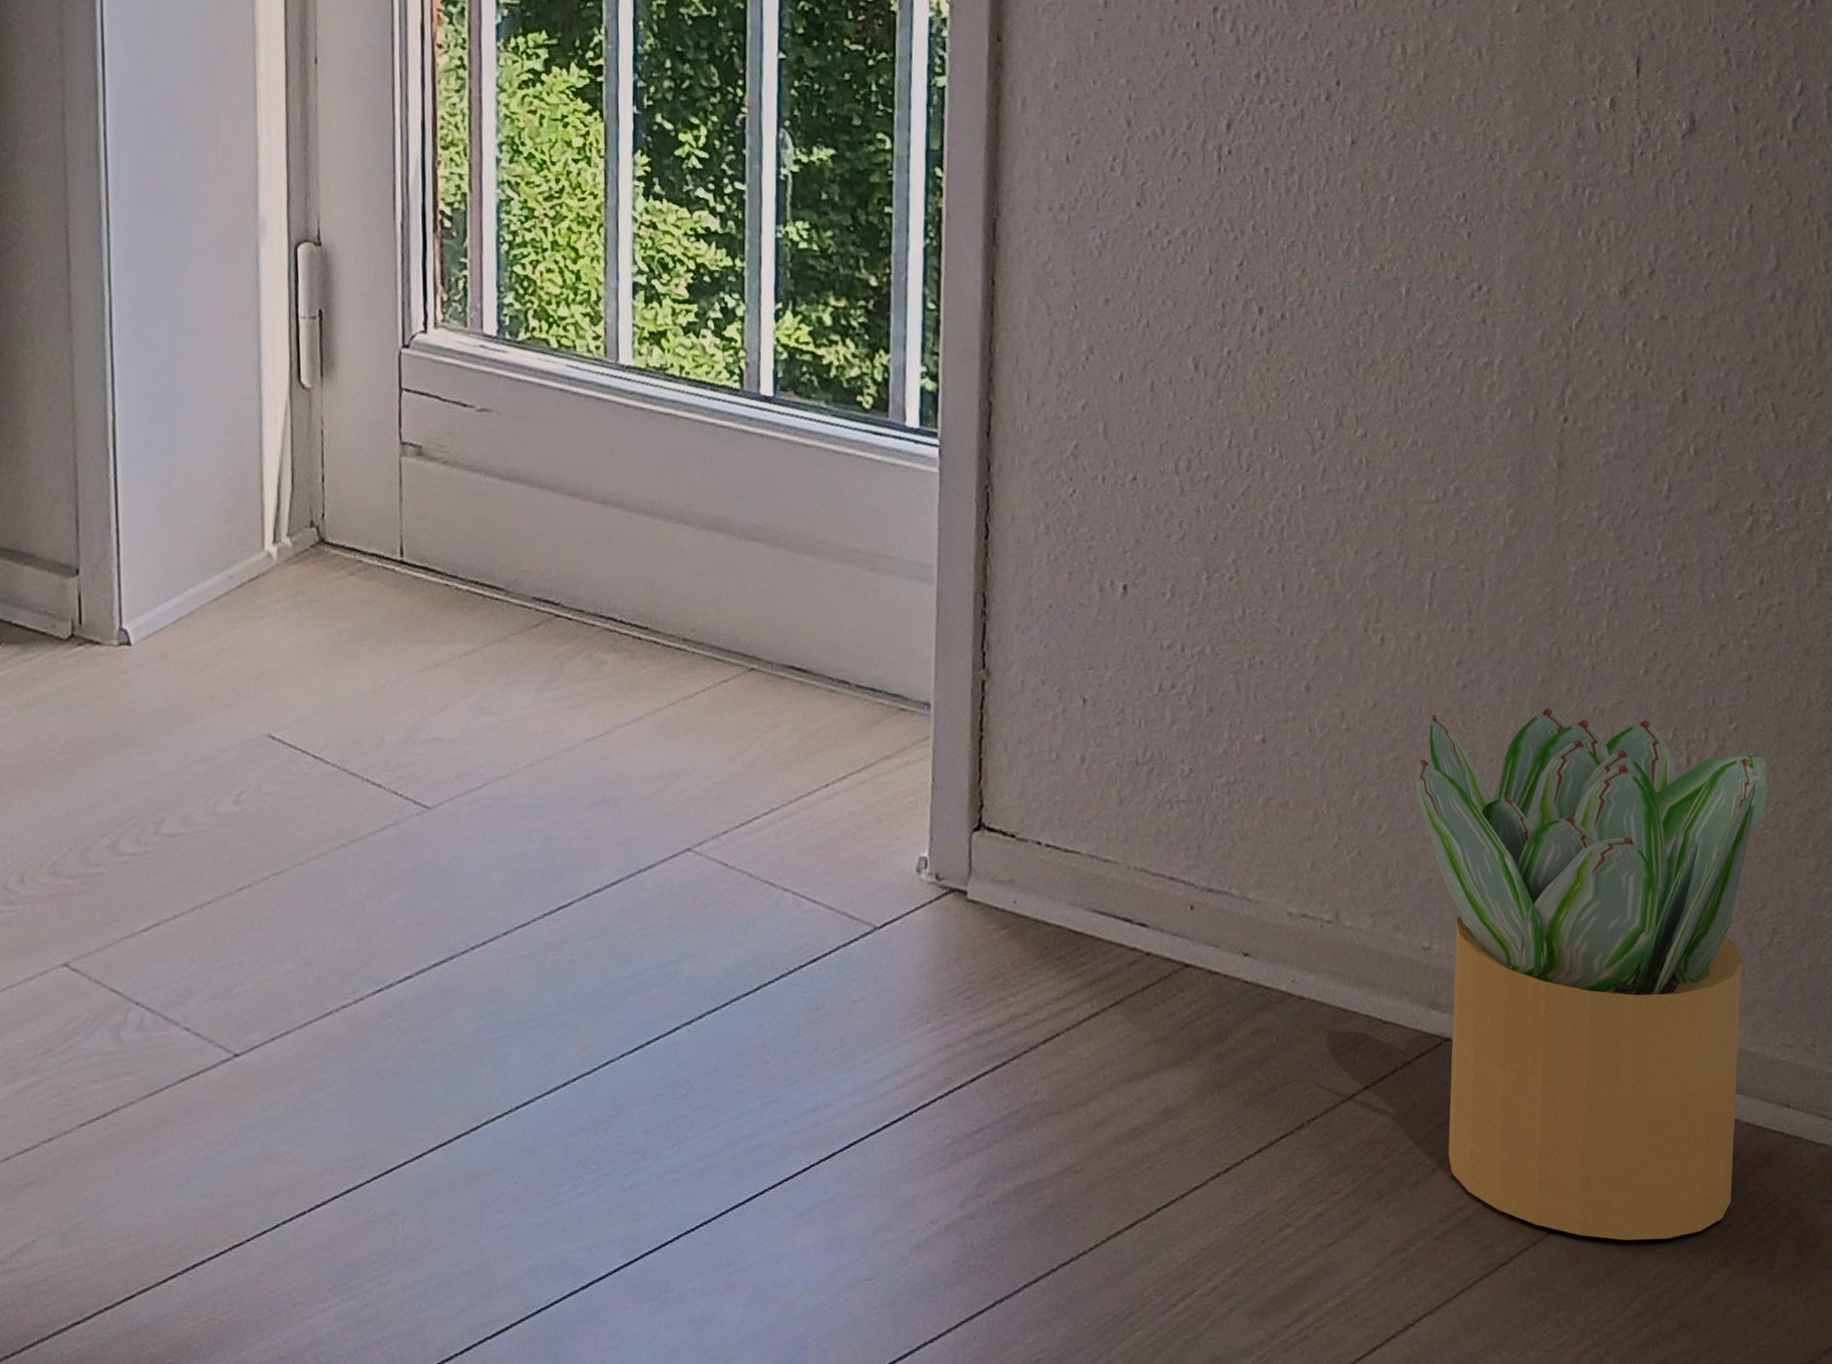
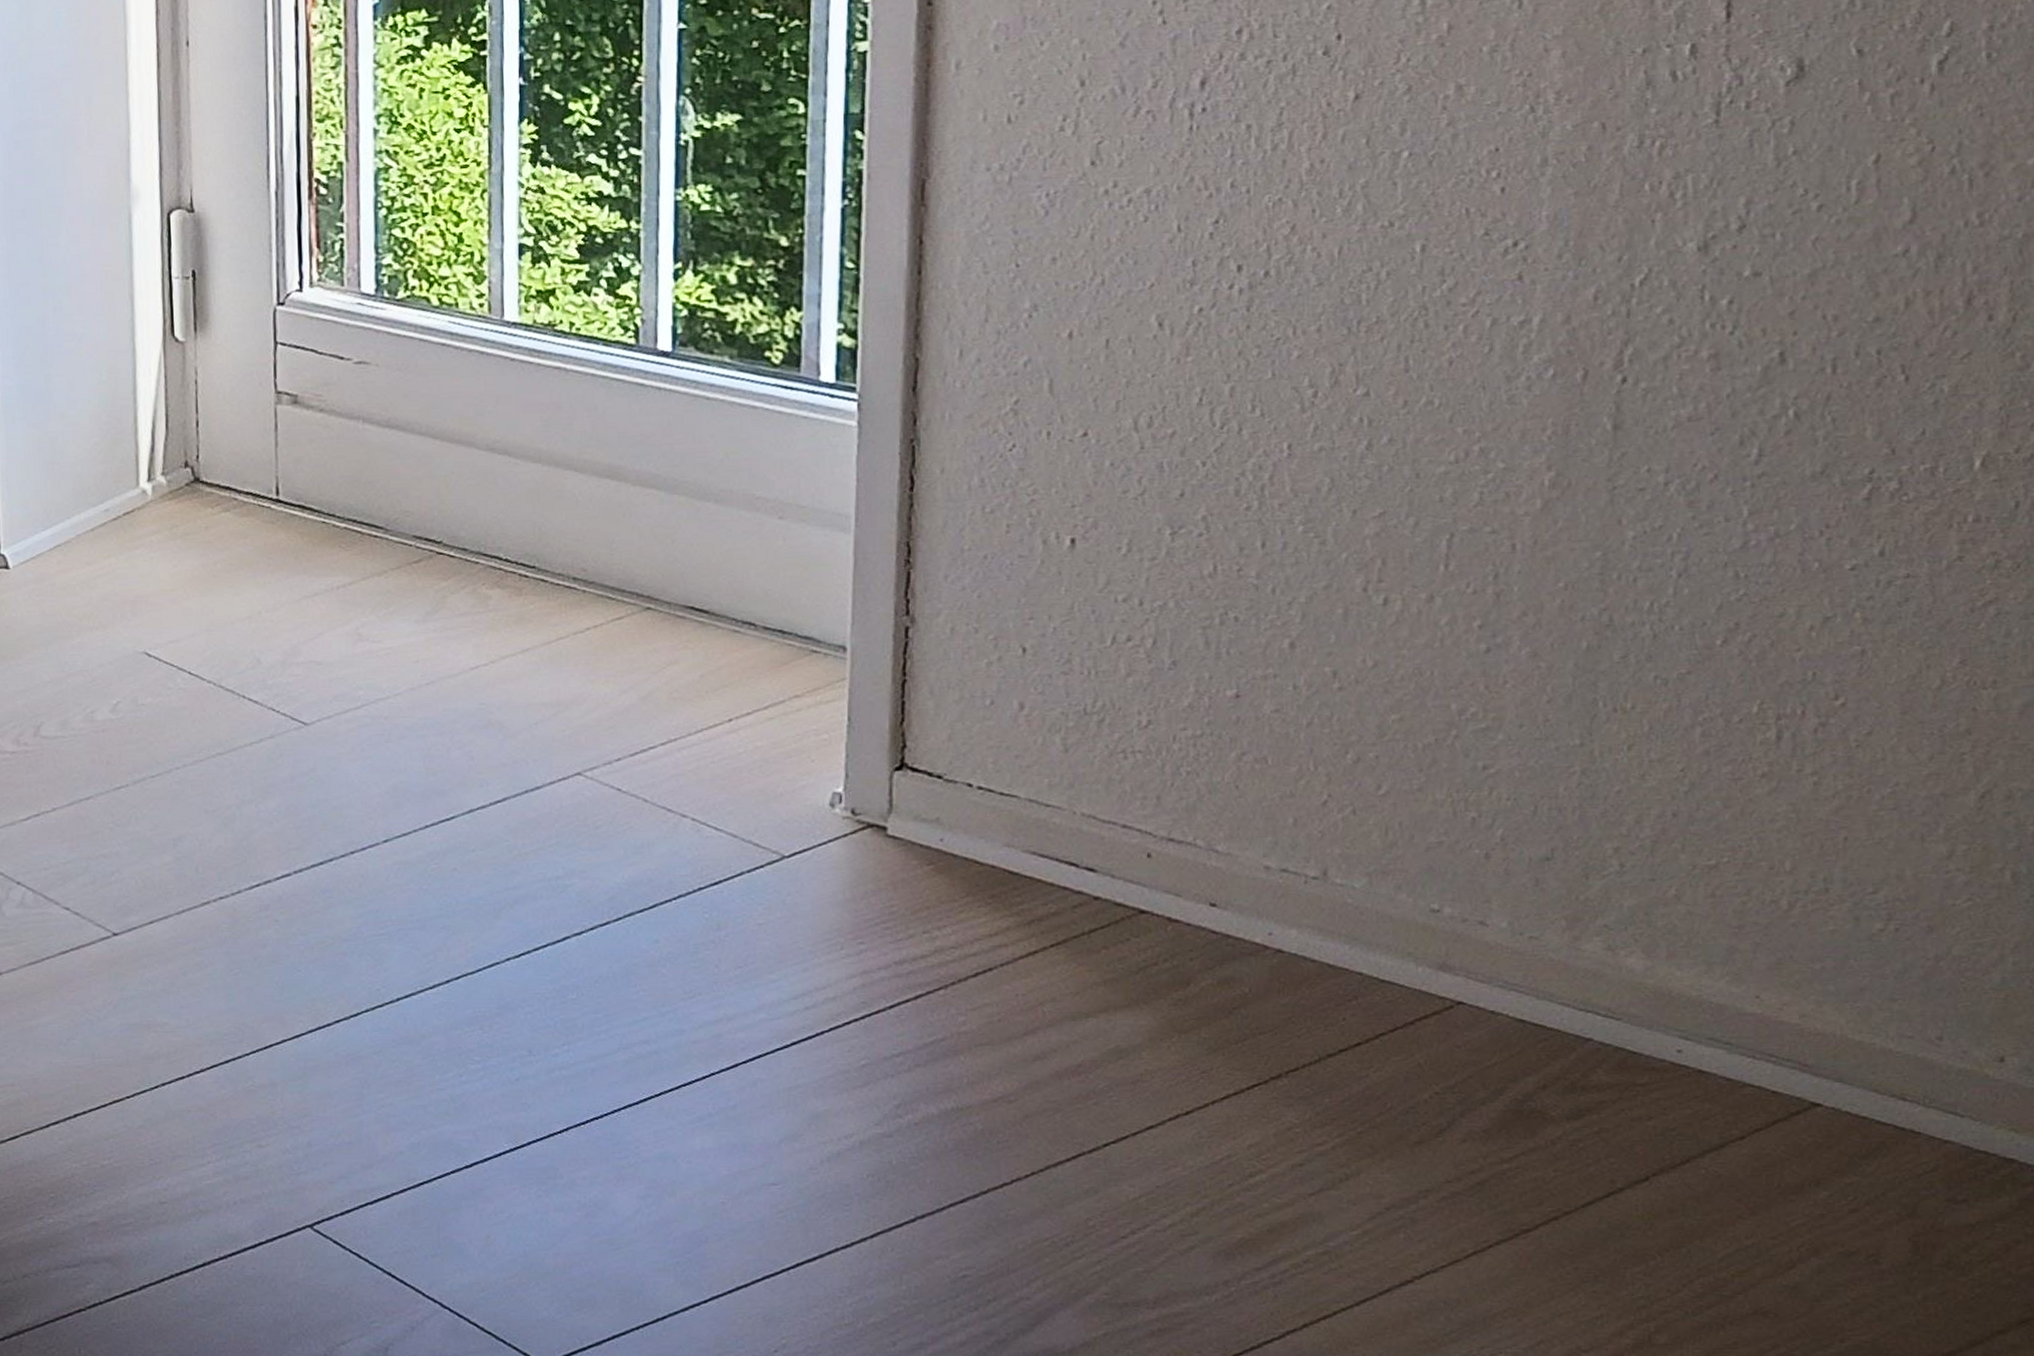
potted plant: present [1415,708,1768,1241] -> none [1424,675,1884,1223]

